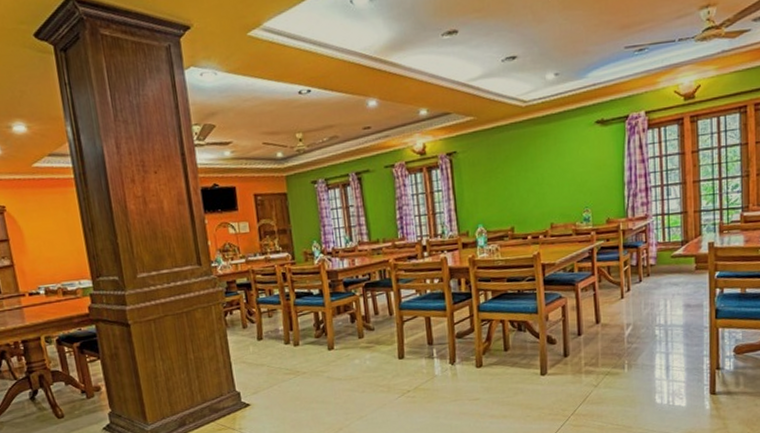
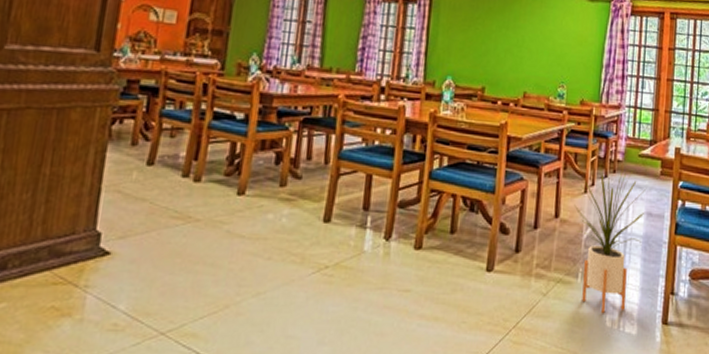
house plant: none [610,271,682,393] -> present [574,165,646,313]

